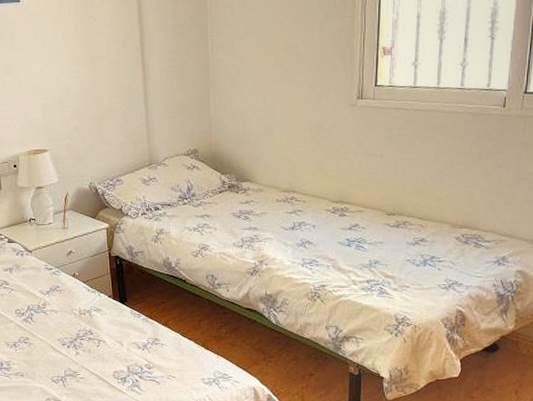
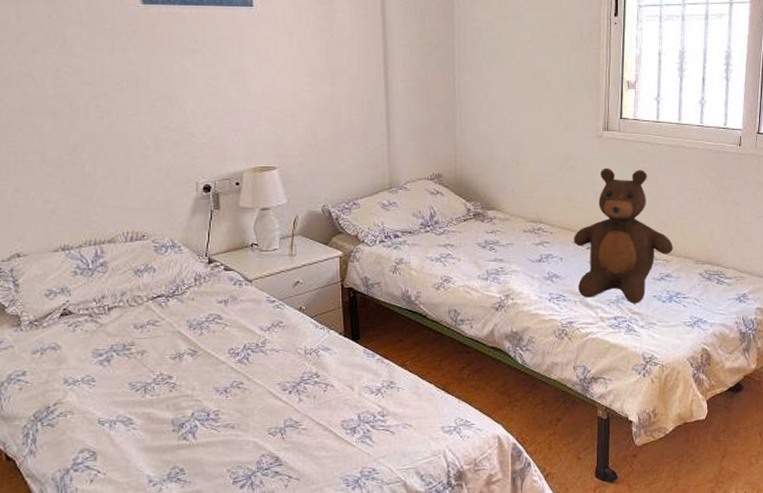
teddy bear: none [326,136,428,268] -> present [574,167,673,304]

